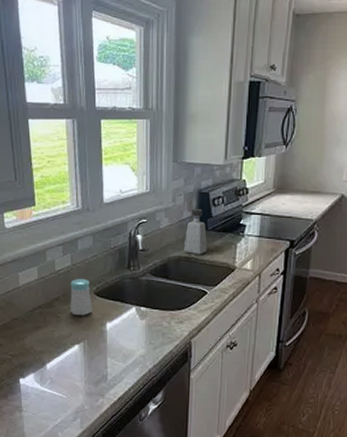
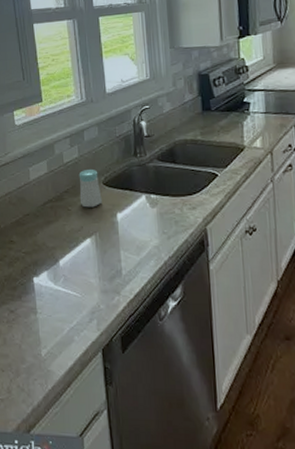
soap dispenser: present [183,208,208,255] -> none [188,90,214,137]

